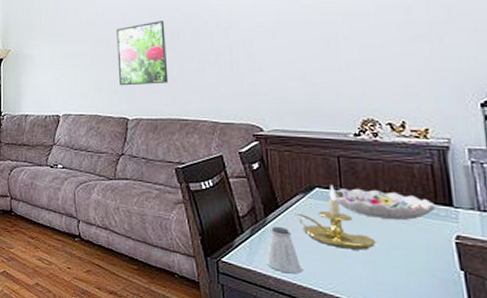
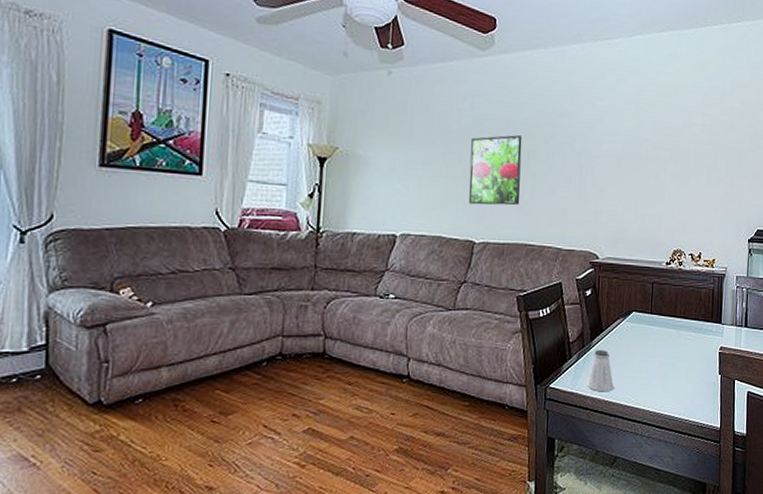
candle holder: present [294,185,376,250] -> none [614,309,670,365]
decorative bowl: present [328,188,436,221] -> none [641,311,711,338]

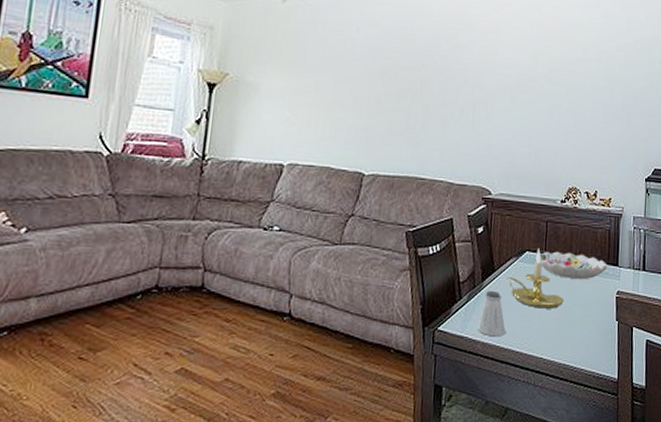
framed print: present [468,135,523,206] -> none [359,66,416,137]
candle holder: none [614,309,670,365] -> present [507,249,564,309]
decorative bowl: none [641,311,711,338] -> present [535,251,608,280]

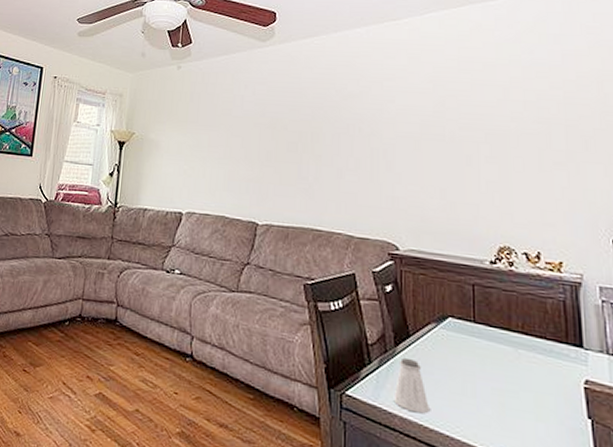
candle holder: present [507,249,564,309] -> none [426,316,507,391]
decorative bowl: present [535,251,608,280] -> none [461,320,567,360]

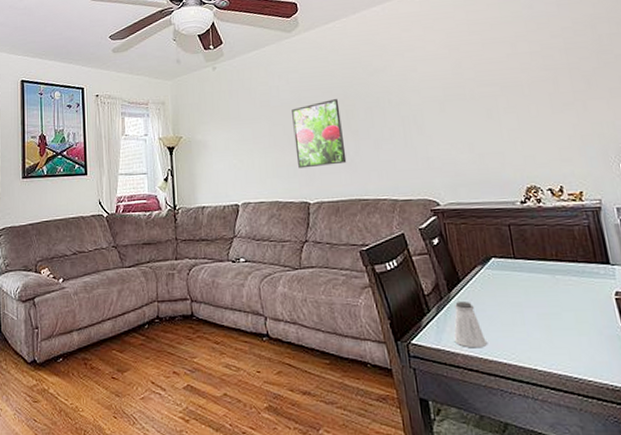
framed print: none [251,118,305,188] -> present [292,99,347,169]

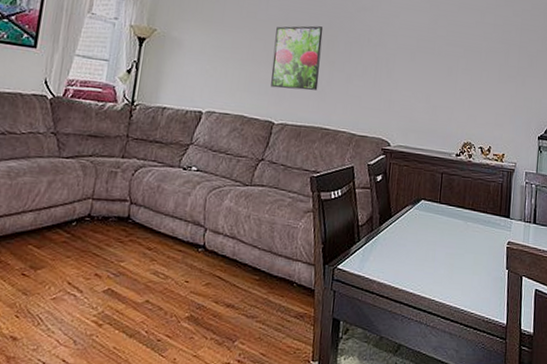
saltshaker: present [453,300,487,348] -> none [374,234,401,278]

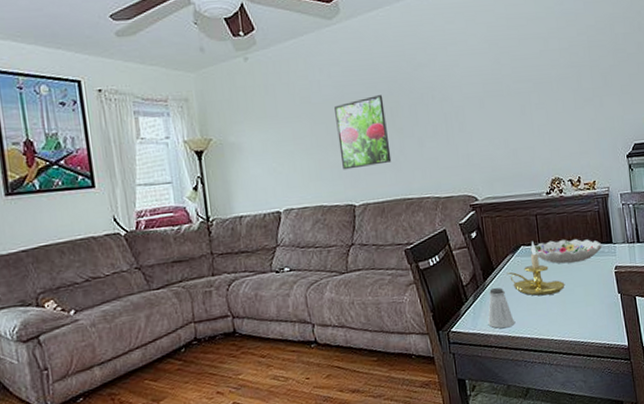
saltshaker: none [374,234,401,278] -> present [487,287,515,329]
candle holder: none [402,198,457,255] -> present [506,242,565,296]
decorative bowl: none [430,201,500,229] -> present [530,238,602,264]

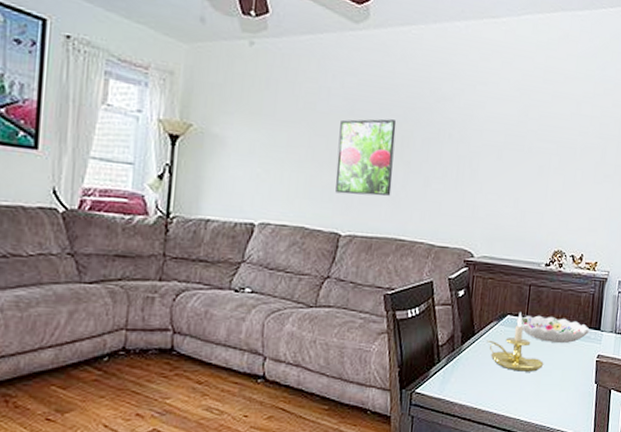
saltshaker: present [487,287,515,329] -> none [455,353,484,399]

